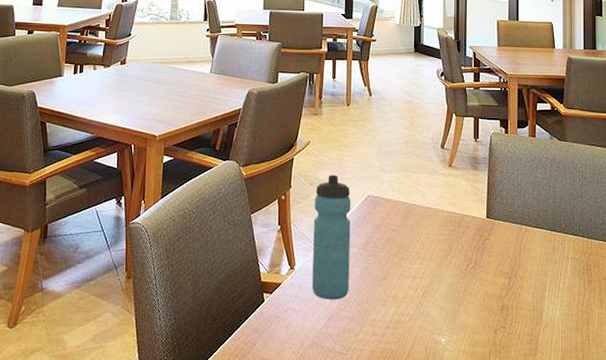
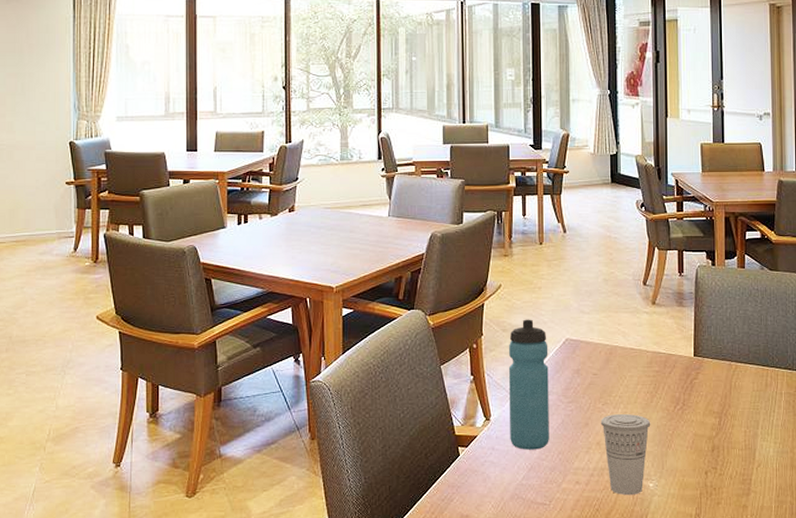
cup: none [397,270,445,350] -> present [600,414,651,496]

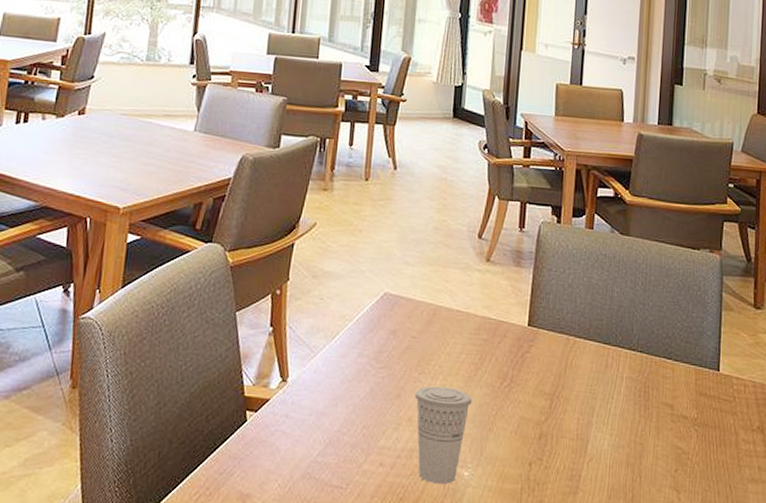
water bottle: present [508,319,549,450] -> none [308,265,364,421]

